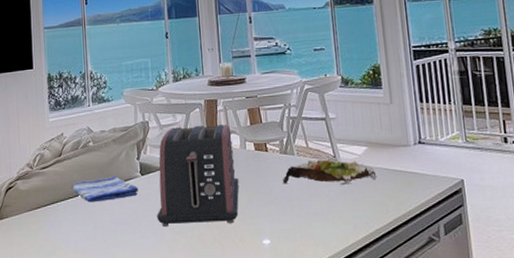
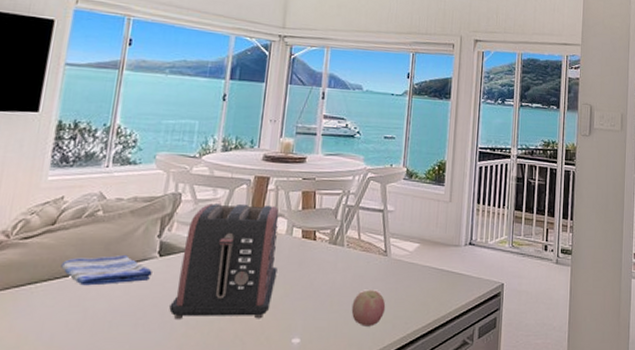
salad plate: present [282,159,377,185] -> none [325,253,424,282]
apple: none [311,193,345,227] -> present [351,290,386,327]

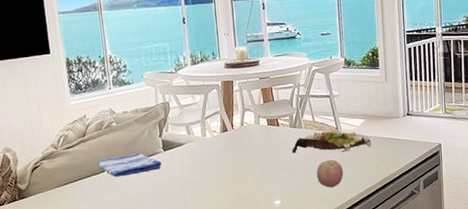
toaster: present [169,203,279,319] -> none [180,102,254,194]
salad plate: none [325,253,424,282] -> present [291,131,372,154]

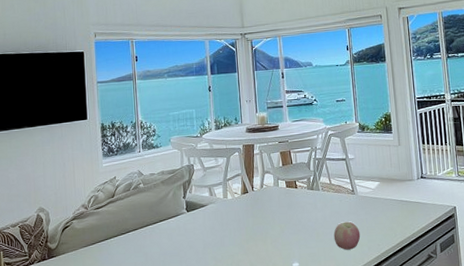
dish towel: present [97,152,162,177] -> none [124,213,185,238]
salad plate: present [291,131,372,154] -> none [309,193,387,216]

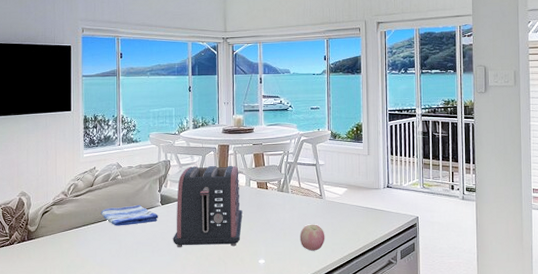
dish towel: none [124,213,185,238] -> present [101,204,158,226]
toaster: none [201,165,273,256] -> present [173,165,243,247]

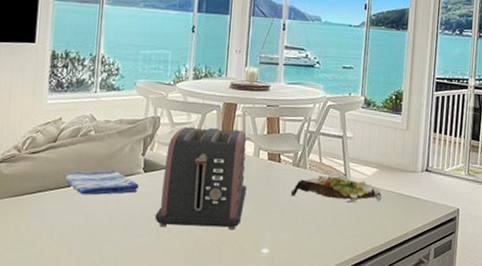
salad plate: none [278,197,353,218] -> present [290,175,382,203]
apple: present [300,224,325,251] -> none [314,209,346,242]

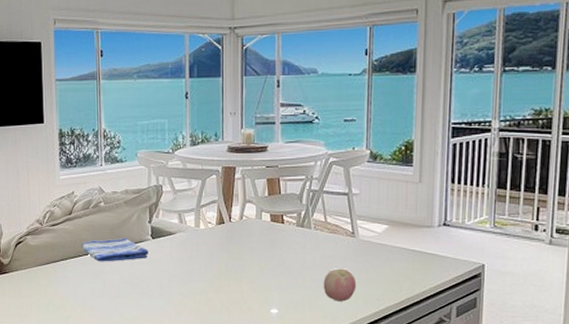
toaster: present [155,127,247,231] -> none [166,192,251,292]
salad plate: present [290,175,382,203] -> none [296,235,395,261]
apple: none [314,209,346,242] -> present [323,268,357,302]

